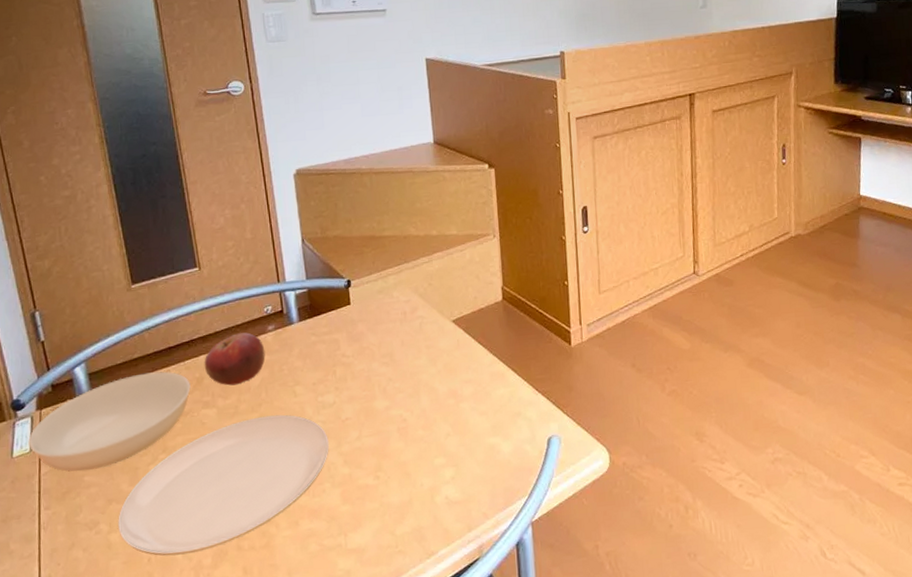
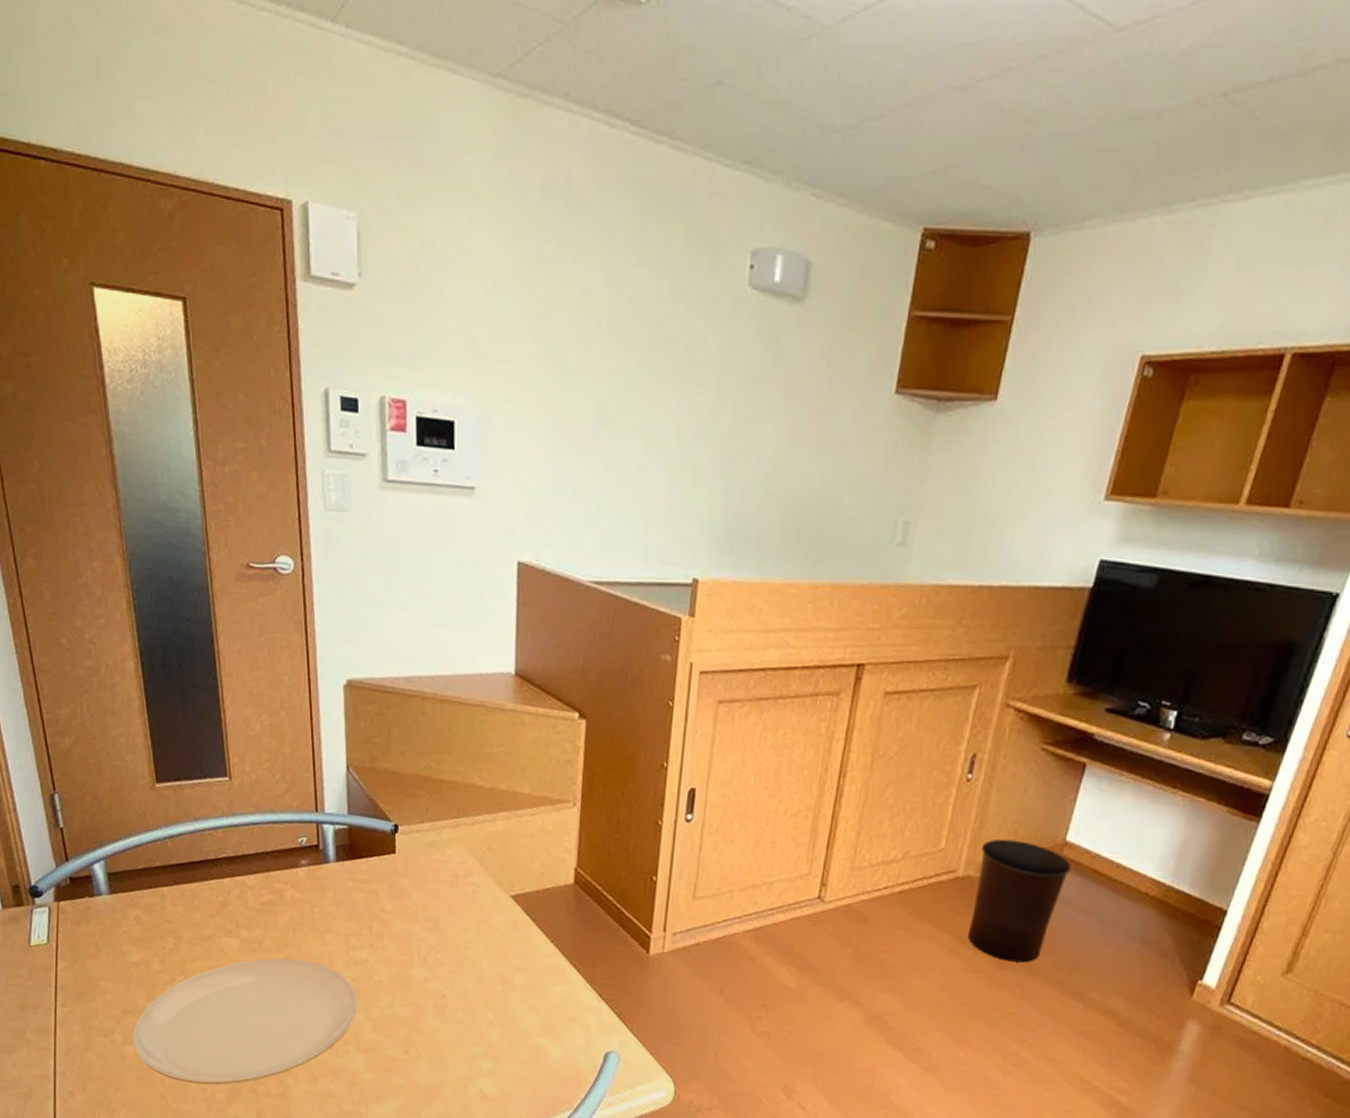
bowl: present [28,371,191,472] -> none [45,884,213,977]
fruit: present [204,332,266,386] -> none [229,861,296,919]
waste bin: none [803,201,869,294] -> present [967,838,1072,963]

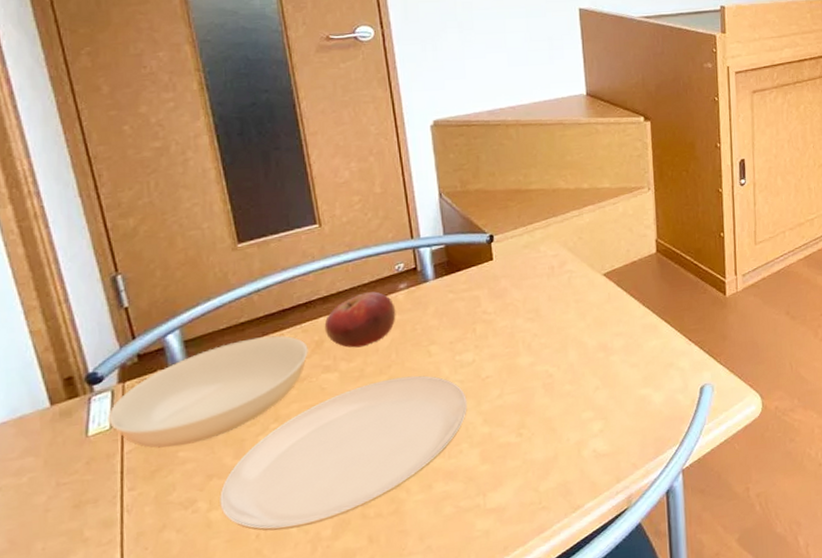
bowl: none [45,884,213,977] -> present [107,335,308,448]
fruit: none [229,861,296,919] -> present [324,291,396,348]

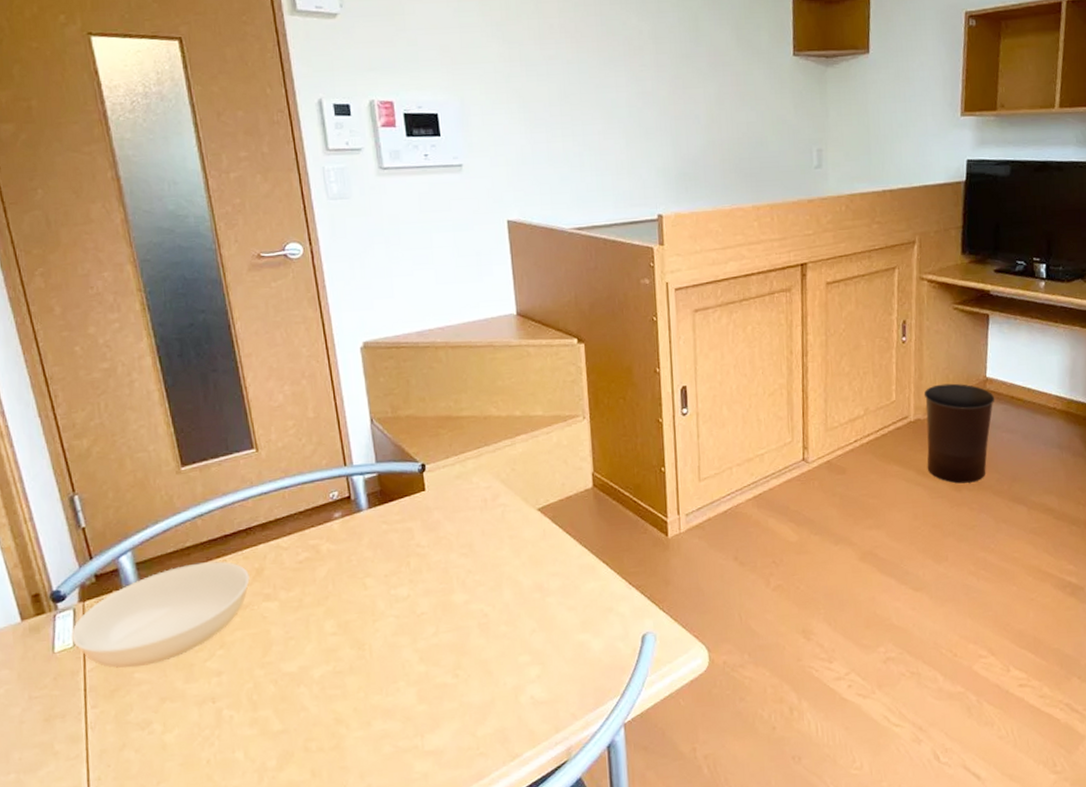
plate: present [220,375,467,531] -> none [172,608,403,758]
fruit: present [324,291,396,348] -> none [264,520,332,577]

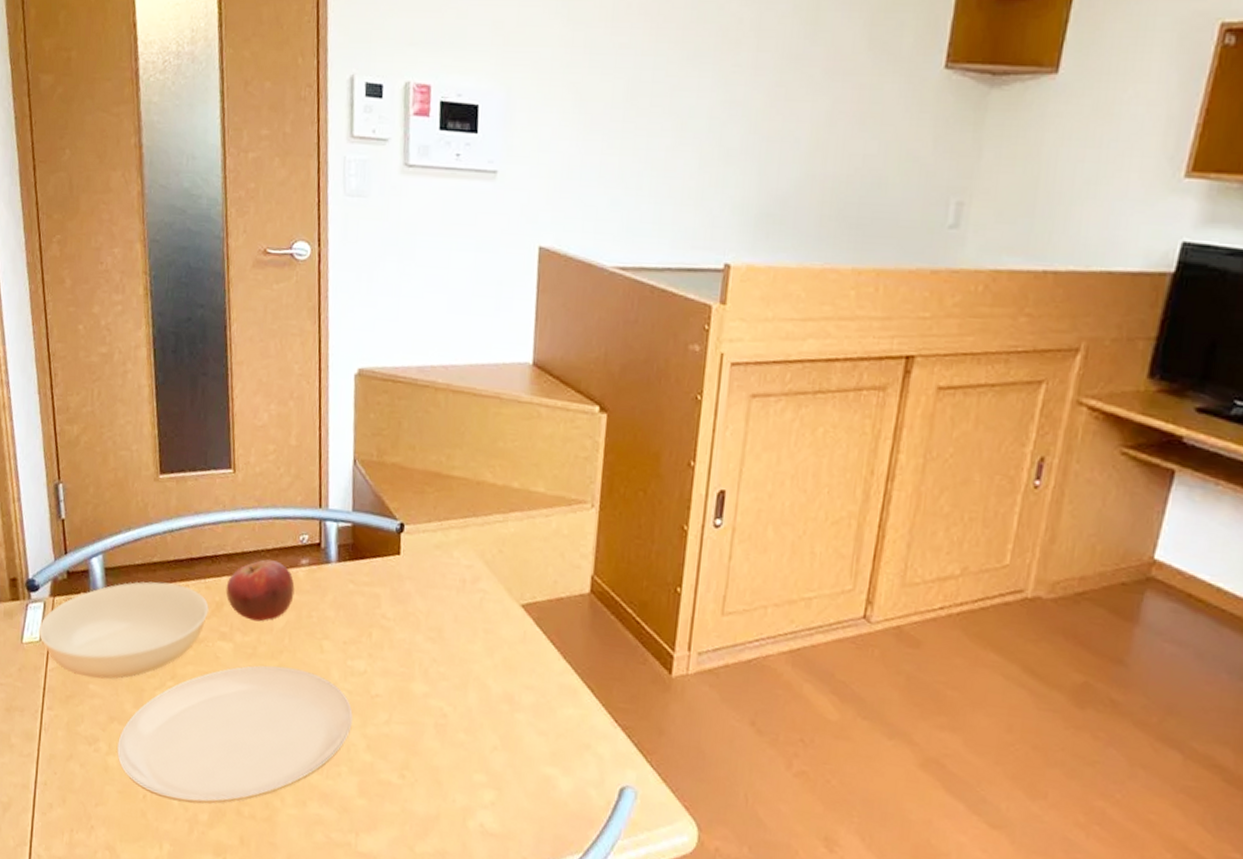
plate: none [172,608,403,758] -> present [117,665,353,804]
fruit: none [264,520,332,577] -> present [226,559,295,622]
waste bin: present [924,383,995,484] -> none [1039,555,1162,702]

